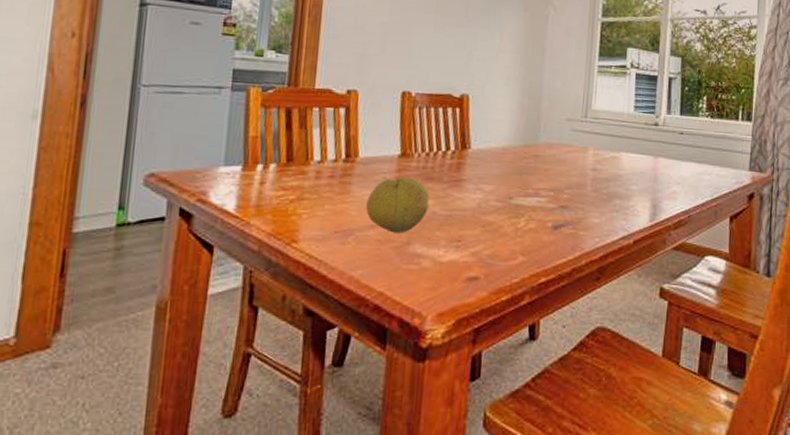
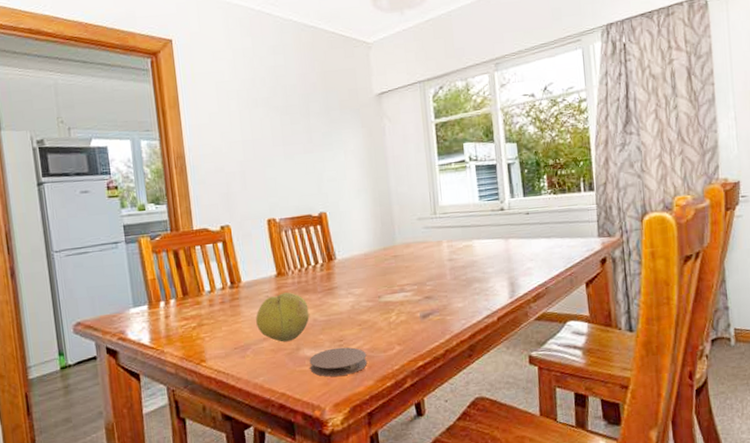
coaster: none [418,248,485,281] -> present [309,347,368,377]

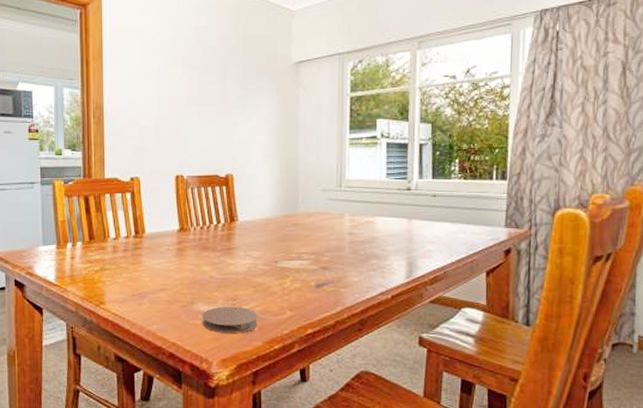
fruit: present [256,292,310,342] -> none [155,248,207,295]

